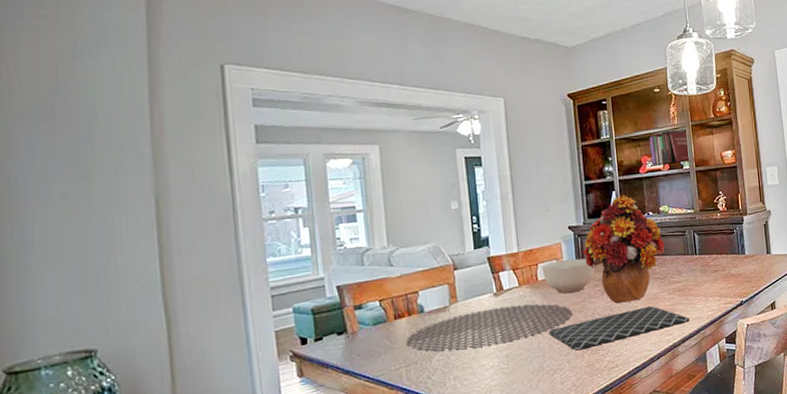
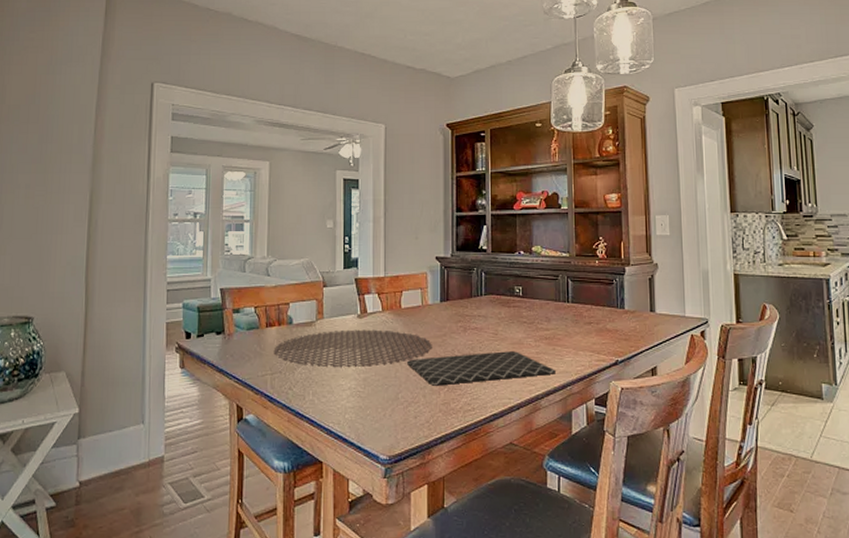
bowl: present [542,258,595,294] -> none [406,290,459,326]
flower arrangement: present [582,195,665,304] -> none [448,230,535,343]
books: present [649,131,691,166] -> none [526,168,570,203]

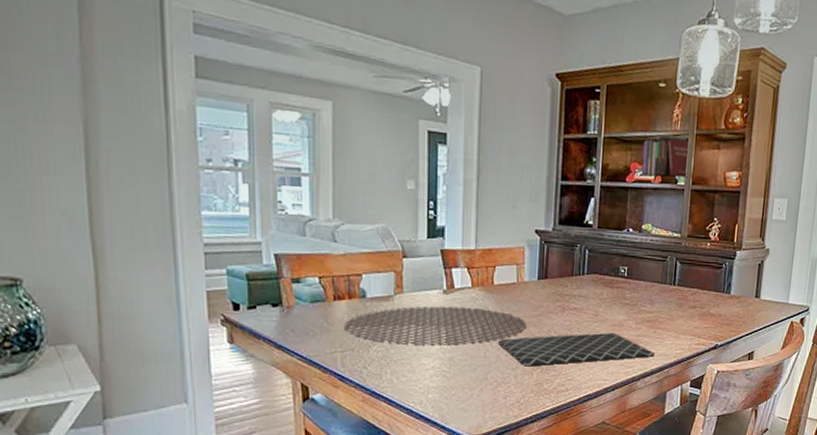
books: none [526,168,570,203] -> present [642,136,691,178]

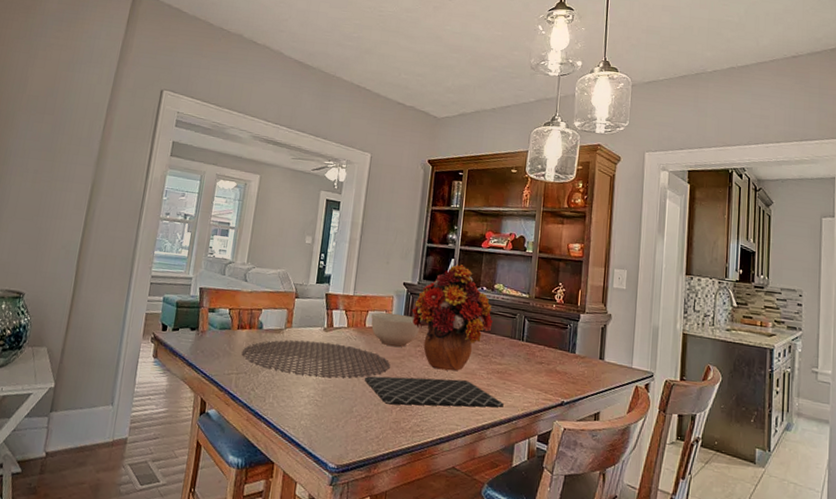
bowl: none [499,266,559,305] -> present [371,312,421,347]
flower arrangement: none [547,204,641,325] -> present [411,264,493,371]
books: present [642,136,691,178] -> none [495,211,538,247]

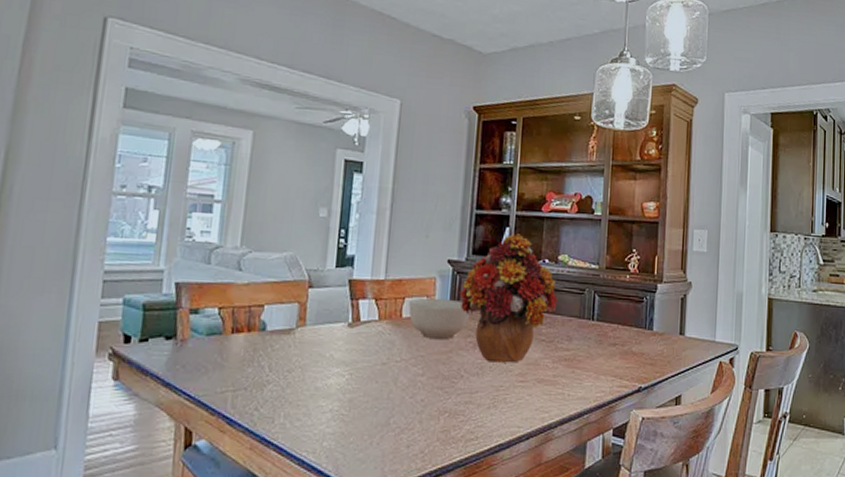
place mat: present [241,340,390,379] -> none [238,340,435,386]
placemat: present [364,376,504,407] -> none [402,372,573,410]

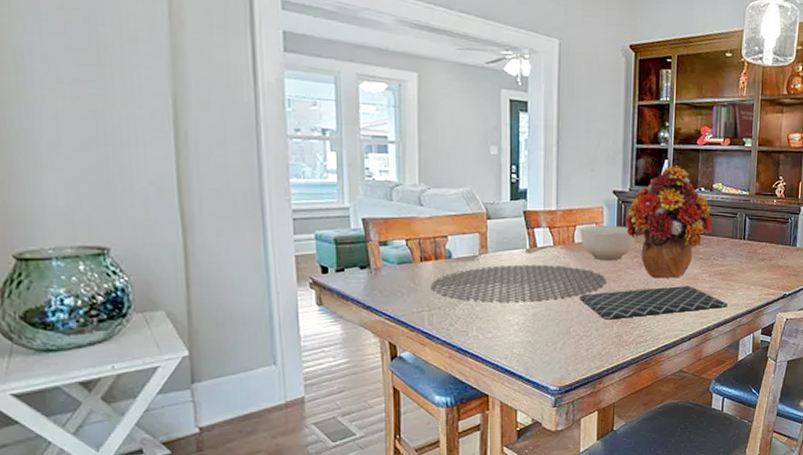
place mat: none [238,340,435,386] -> present [430,264,606,303]
placemat: none [402,372,573,410] -> present [578,286,727,320]
books: none [558,167,607,208] -> present [711,102,756,140]

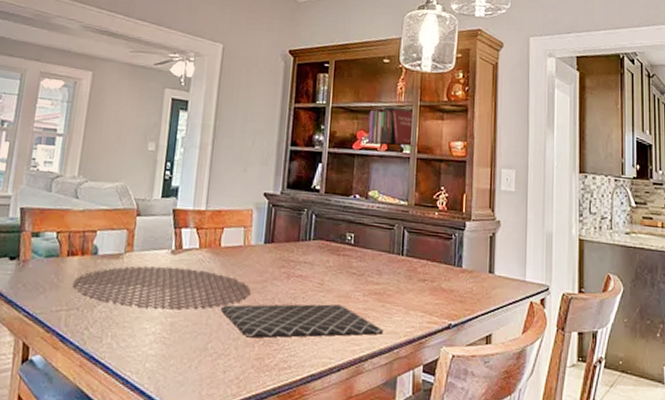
bowl: present [580,225,636,261] -> none [227,229,286,270]
flower arrangement: present [624,165,713,278] -> none [274,169,368,295]

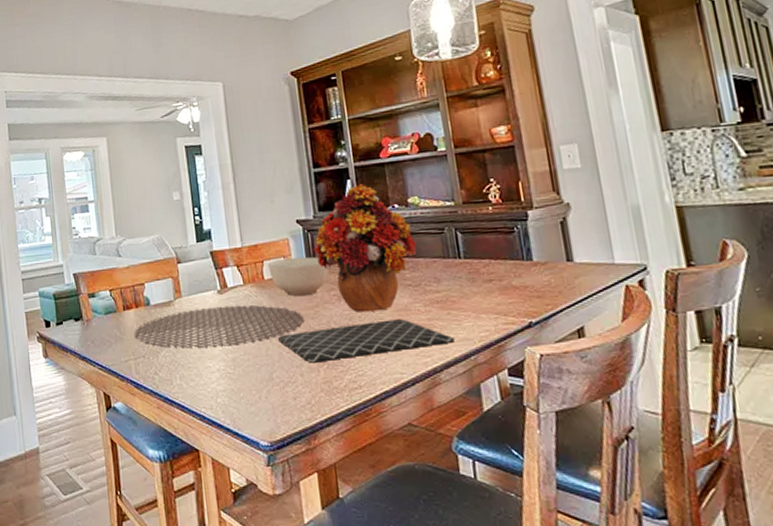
bowl: none [227,229,286,270] -> present [268,256,330,297]
flower arrangement: none [274,169,368,295] -> present [313,184,417,313]
books: present [368,107,415,146] -> none [390,105,448,149]

